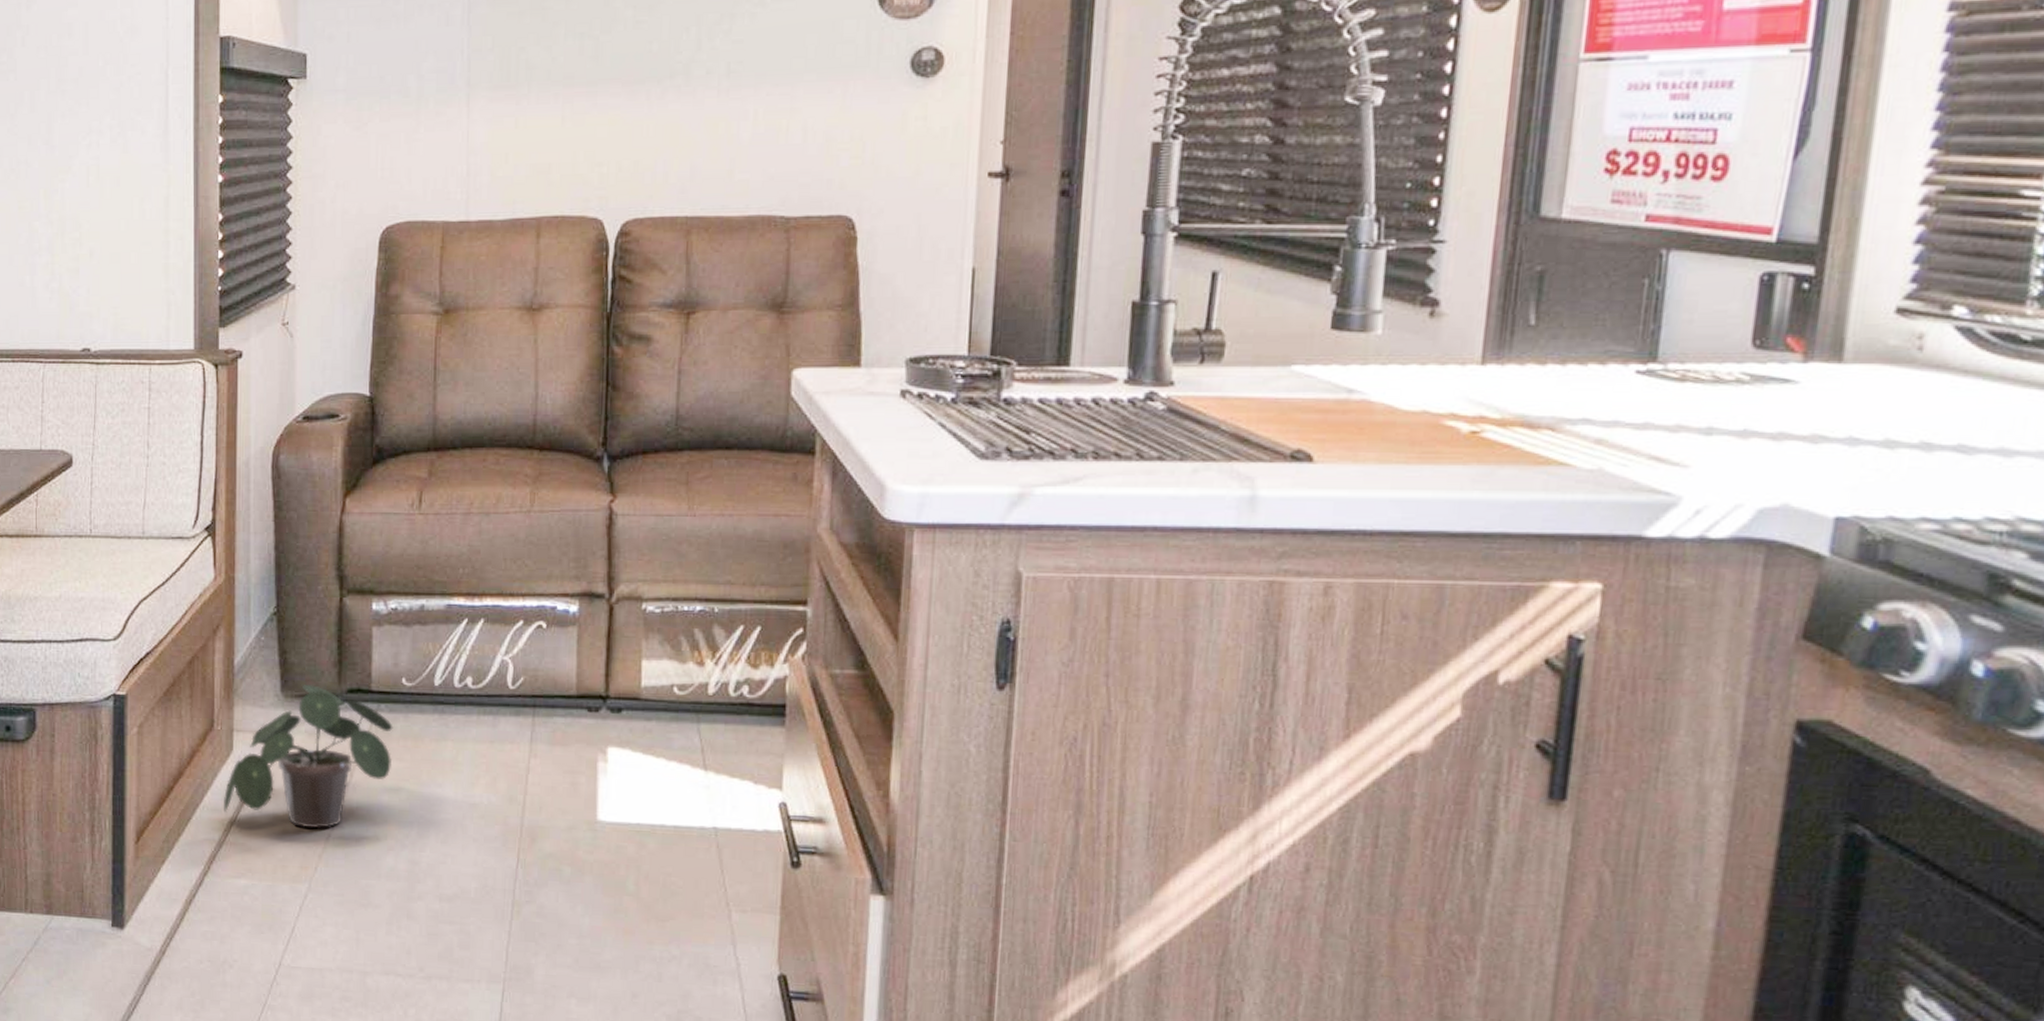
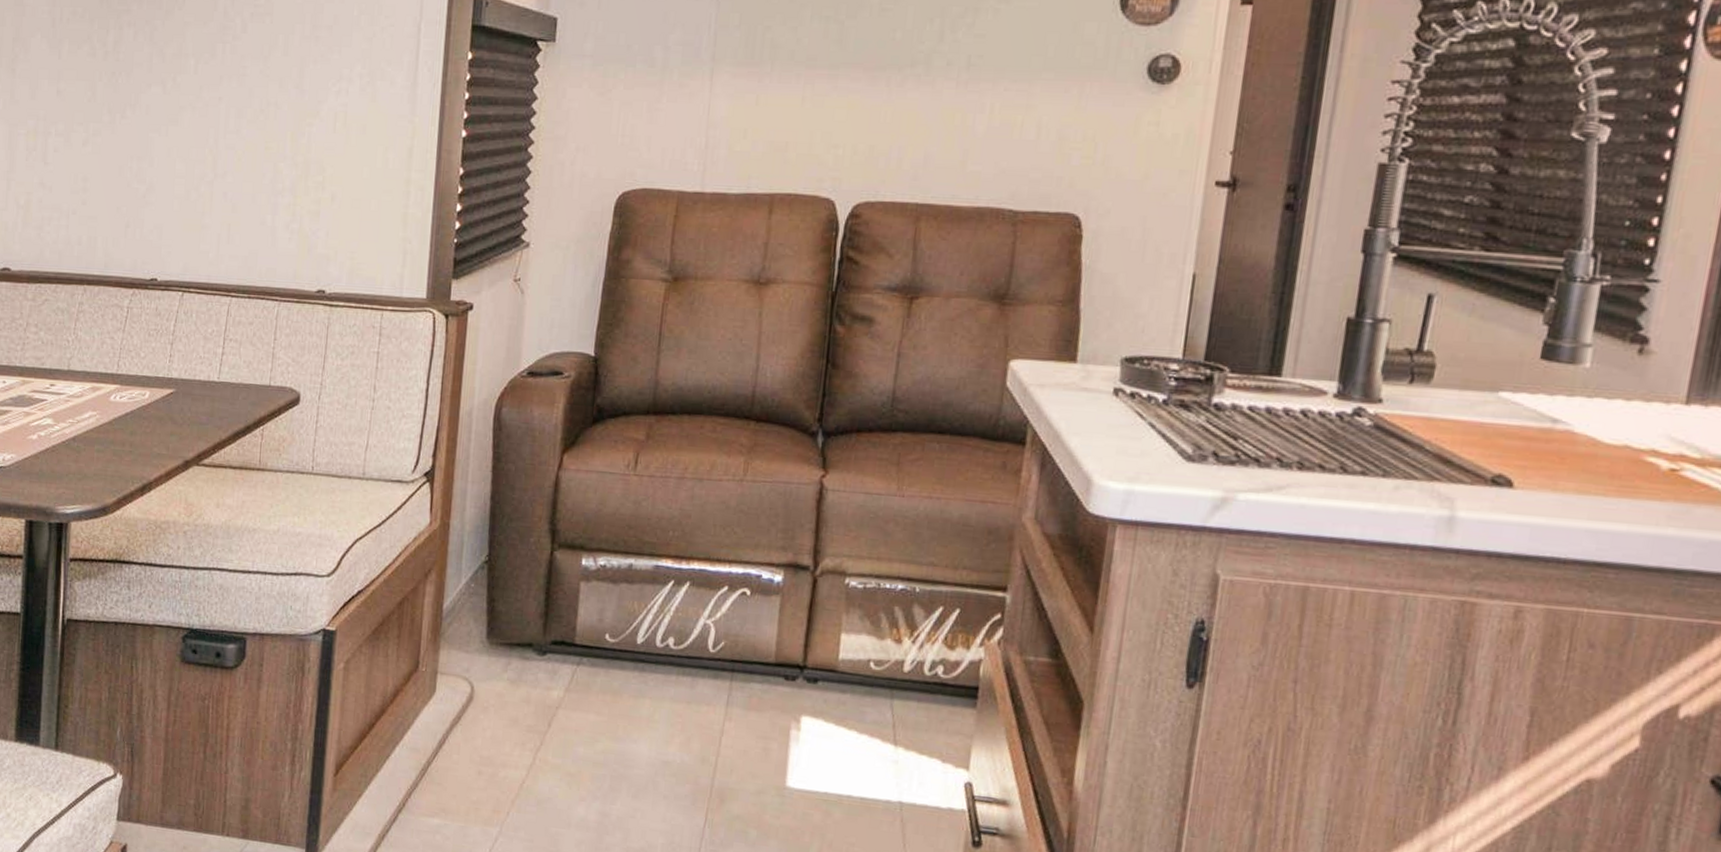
potted plant: present [224,685,393,829] -> none [422,633,594,775]

